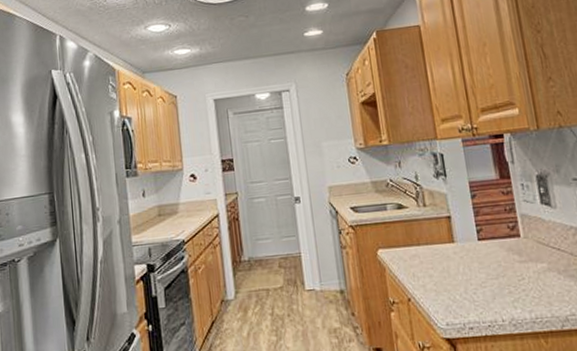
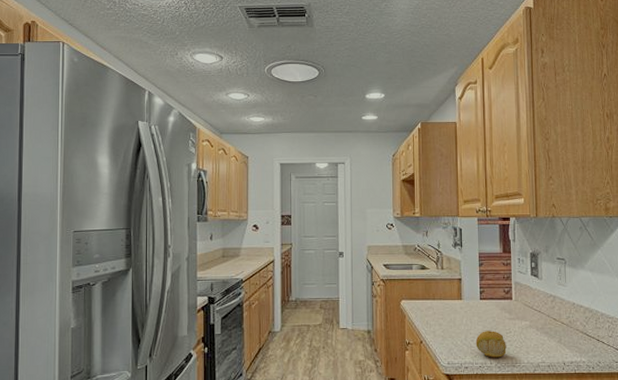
fruit: none [479,278,522,313] -> present [475,331,507,358]

